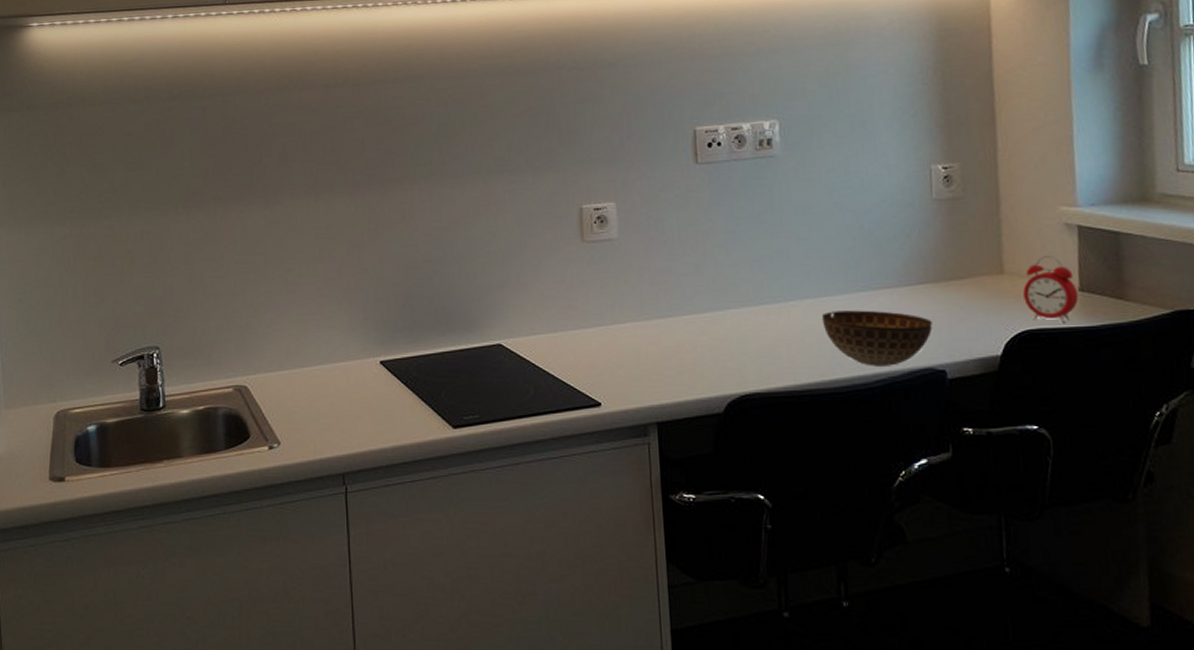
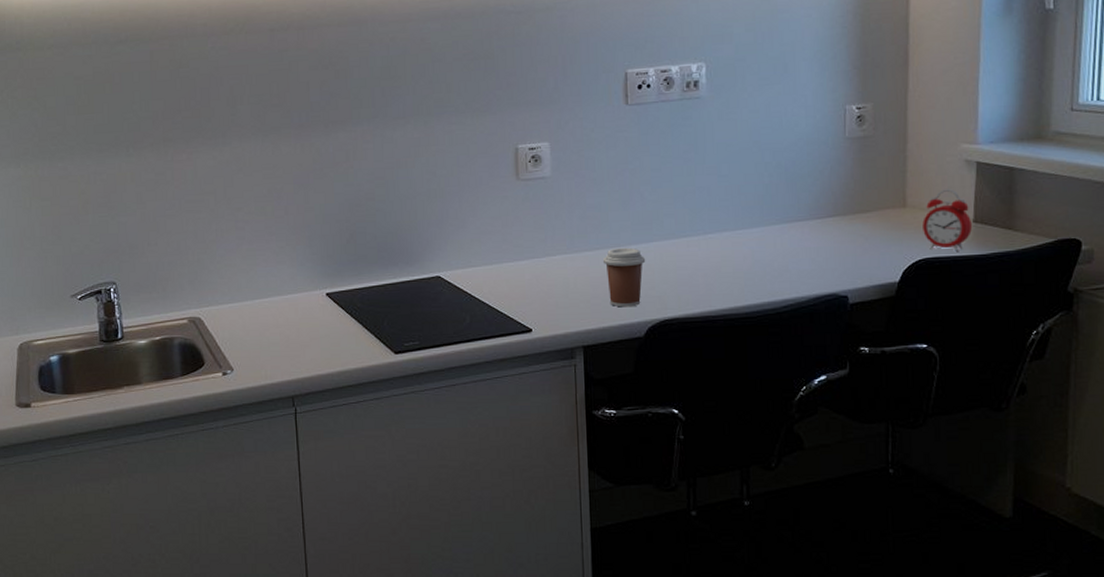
coffee cup: none [675,315,723,380] -> present [602,247,646,308]
bowl: present [821,310,933,366] -> none [737,241,838,293]

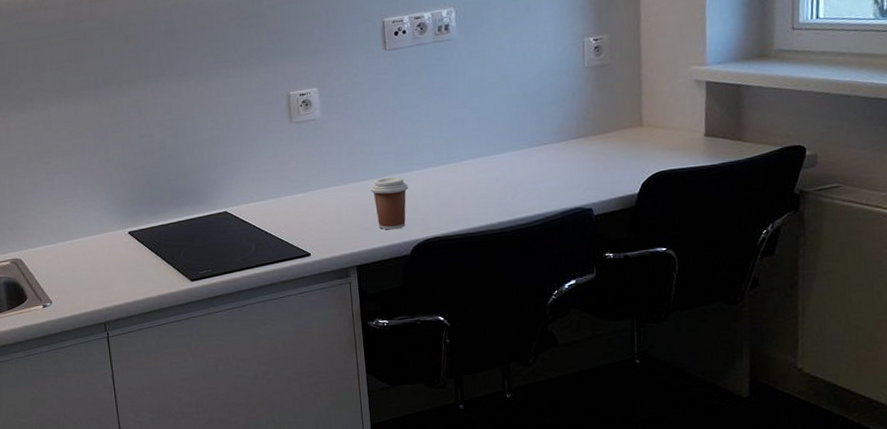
alarm clock: present [922,189,973,251] -> none [658,107,705,163]

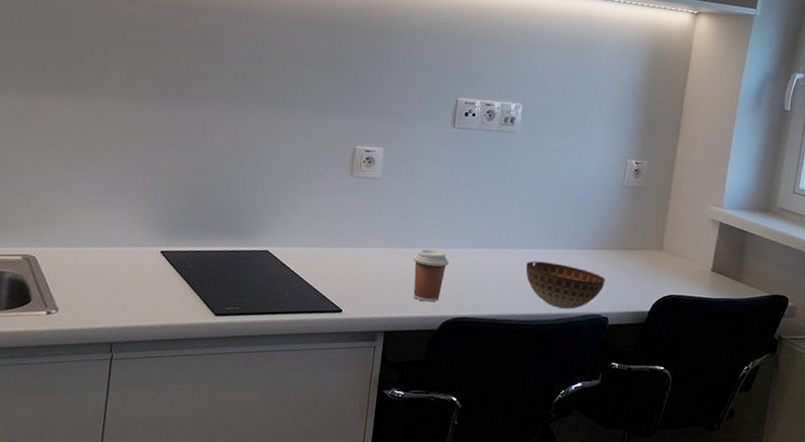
bowl: none [490,163,582,209] -> present [525,260,606,309]

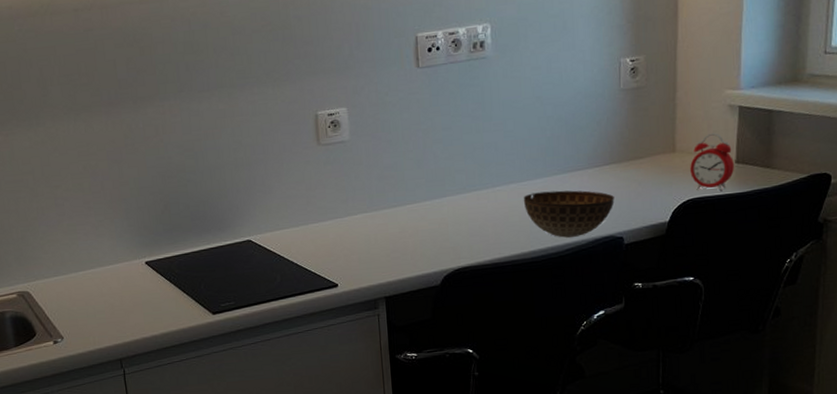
coffee cup: present [412,248,450,302] -> none [400,203,440,260]
alarm clock: none [673,240,711,293] -> present [690,133,735,191]

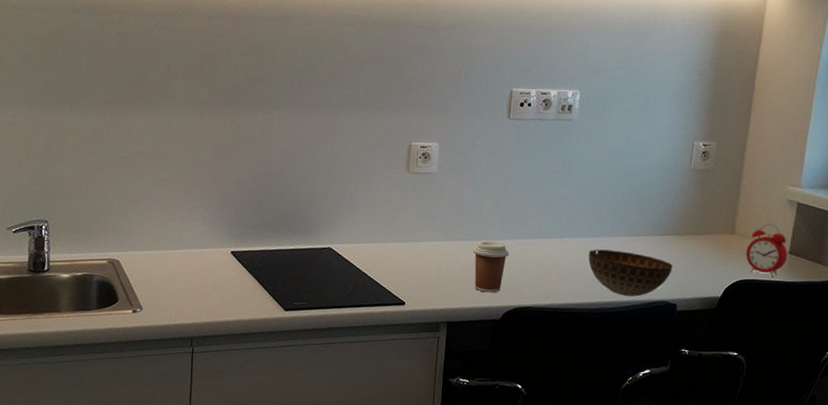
coffee cup: none [400,203,440,260] -> present [472,240,510,293]

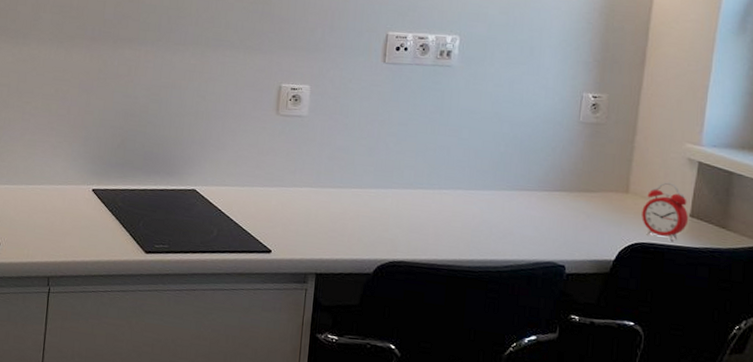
coffee cup: present [472,240,510,293] -> none [343,189,383,245]
bowl: present [588,249,673,297] -> none [468,202,561,256]

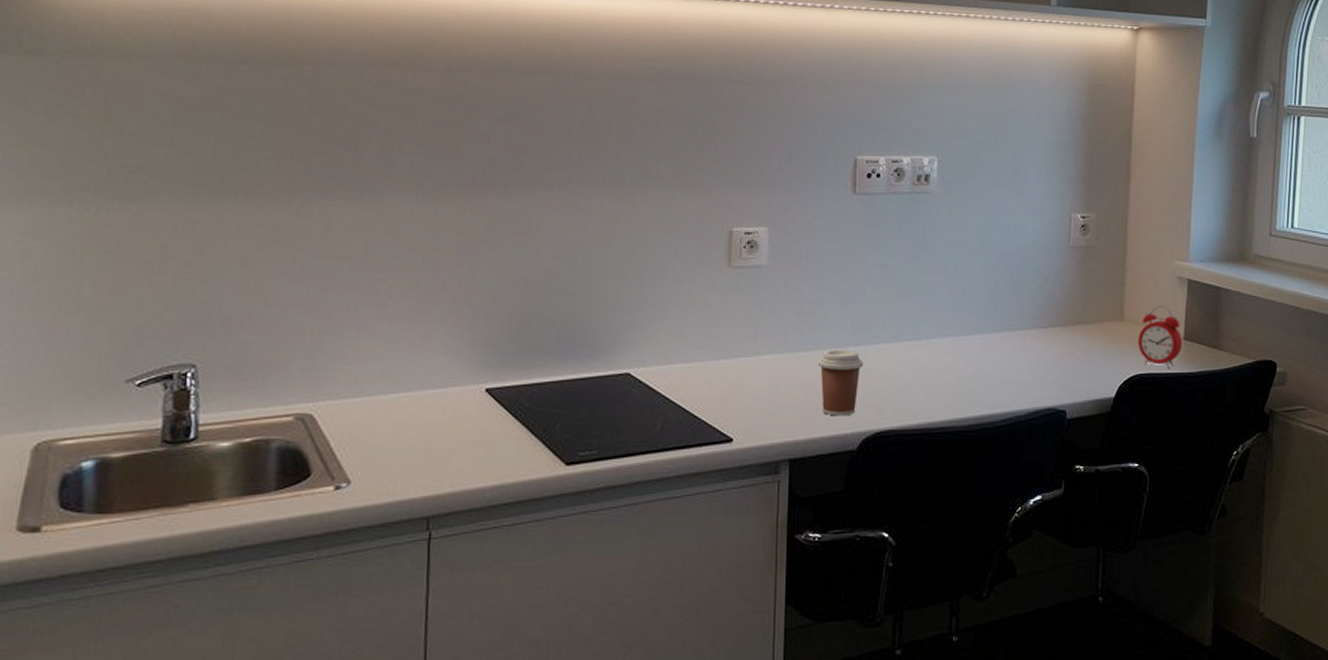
coffee cup: none [343,189,383,245] -> present [817,349,864,416]

